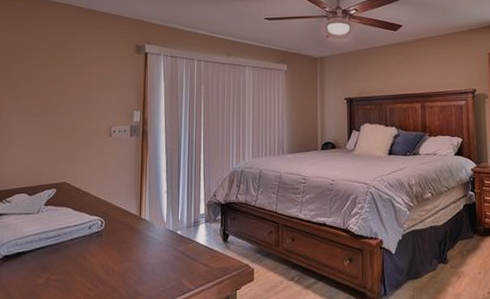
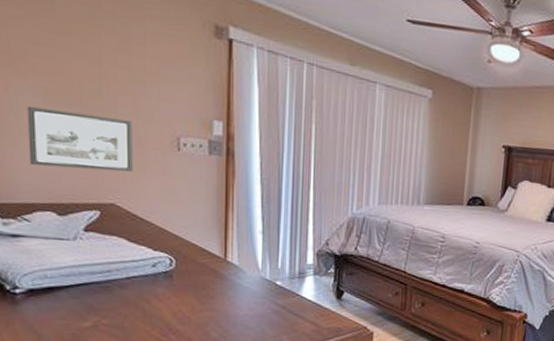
picture frame: none [15,119,81,160] -> present [26,105,133,172]

